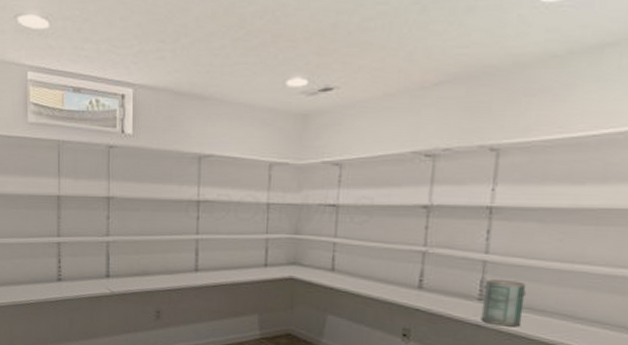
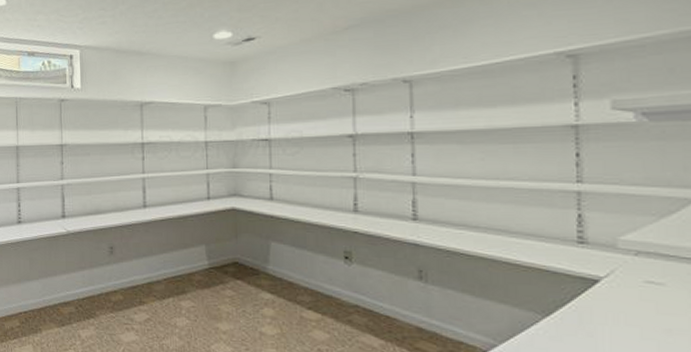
paint can: present [480,279,527,327] -> none [413,198,459,244]

